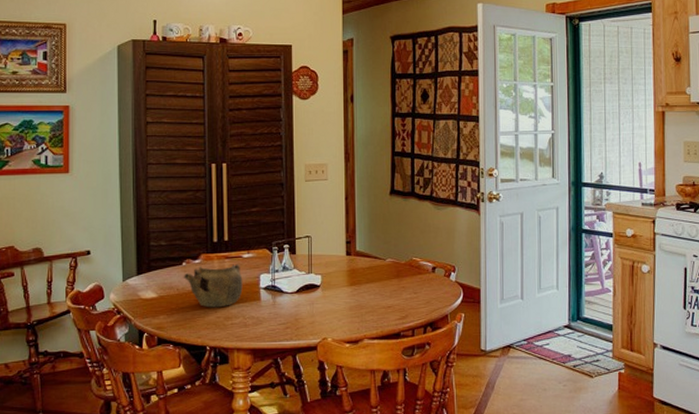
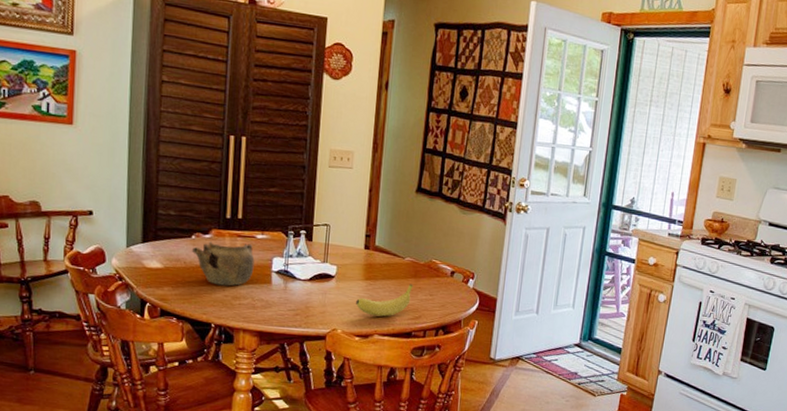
fruit: none [343,284,397,321] -> present [356,284,413,317]

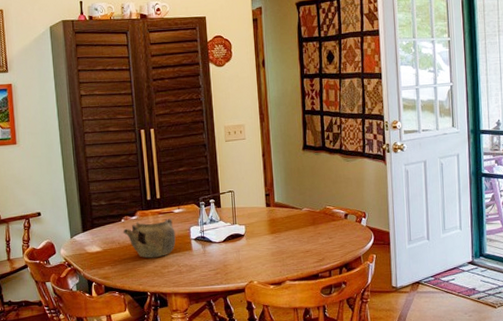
fruit: present [356,284,413,317] -> none [266,231,313,265]

